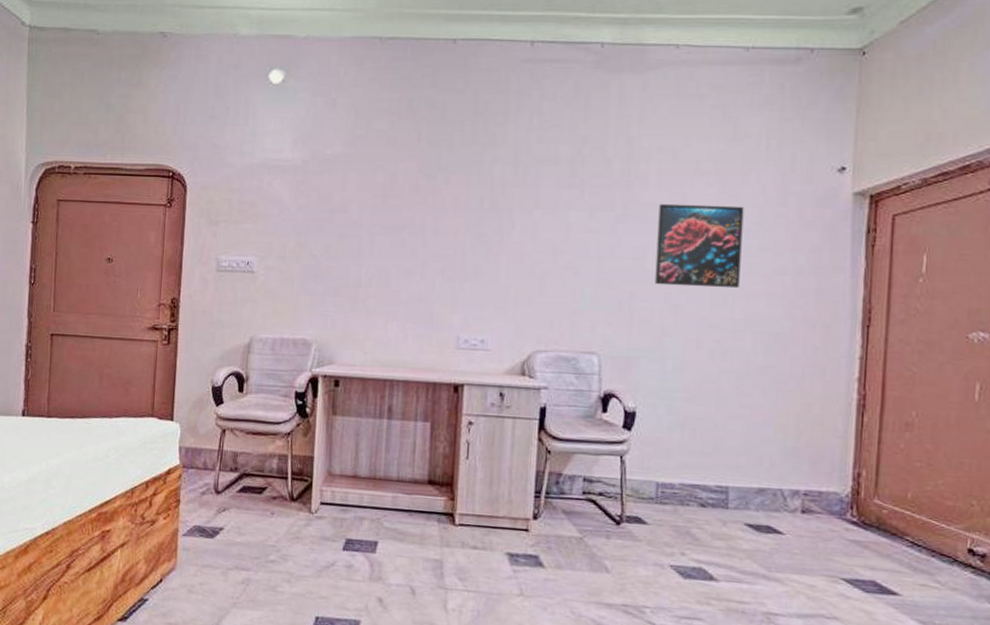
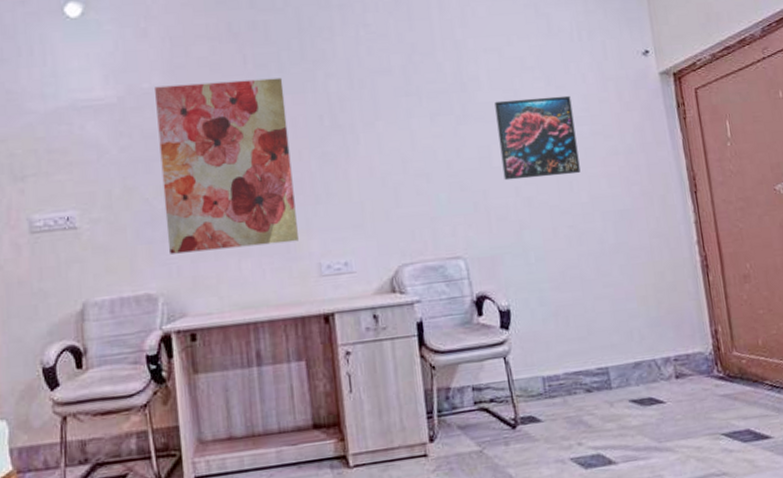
wall art: none [327,154,452,313] -> present [155,77,299,254]

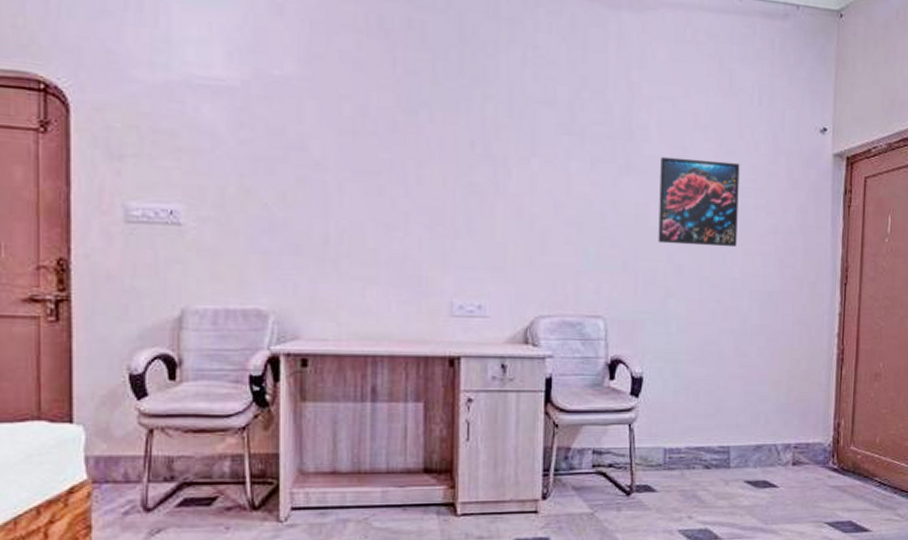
wall art: present [155,77,299,254] -> none [285,76,435,276]

